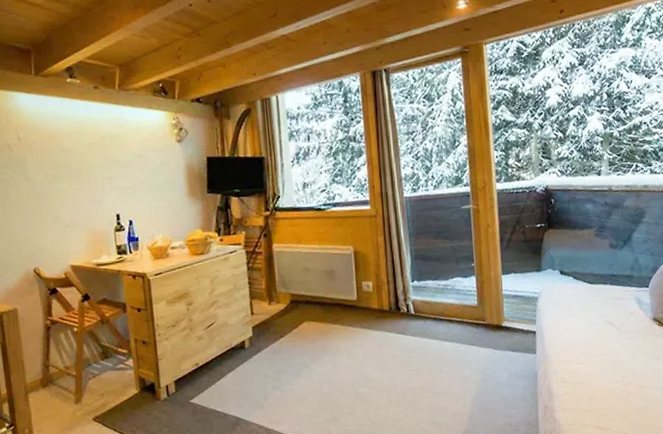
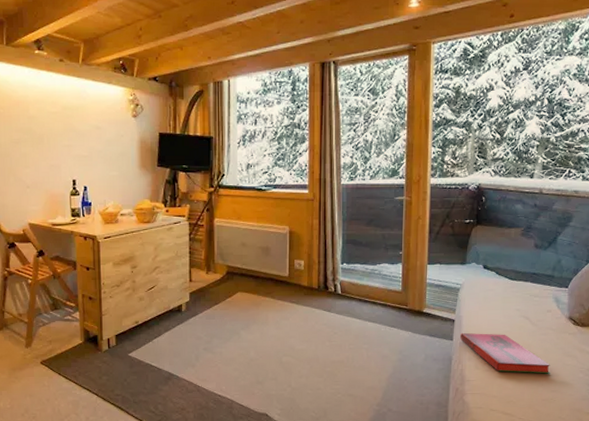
hardback book: none [544,342,641,383] -> present [460,332,551,374]

